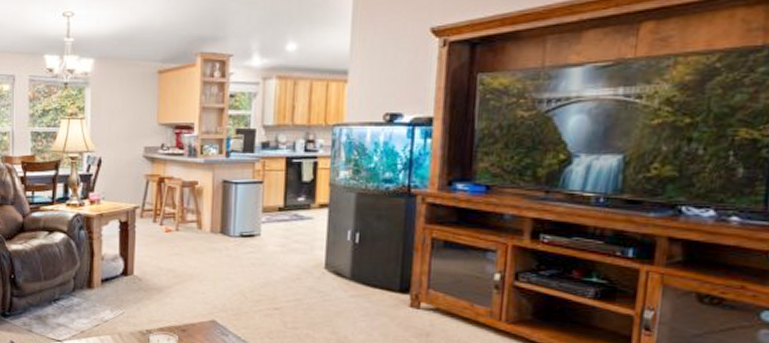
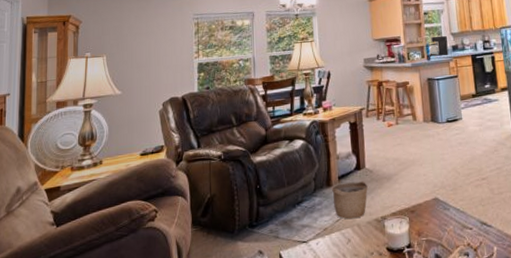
basket: none [93,287,134,327] -> present [332,181,368,220]

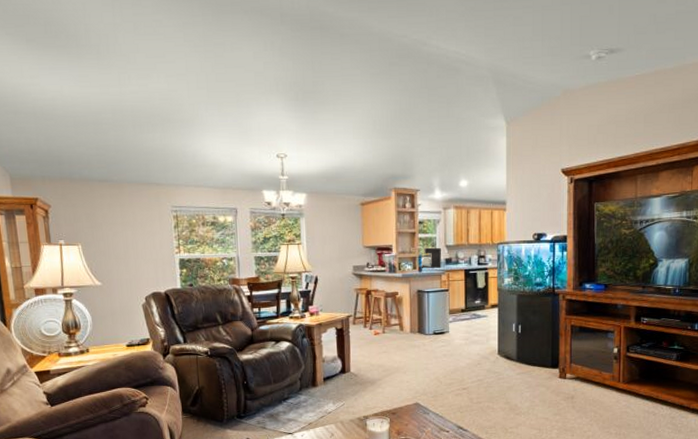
basket: present [332,181,368,220] -> none [317,384,352,417]

